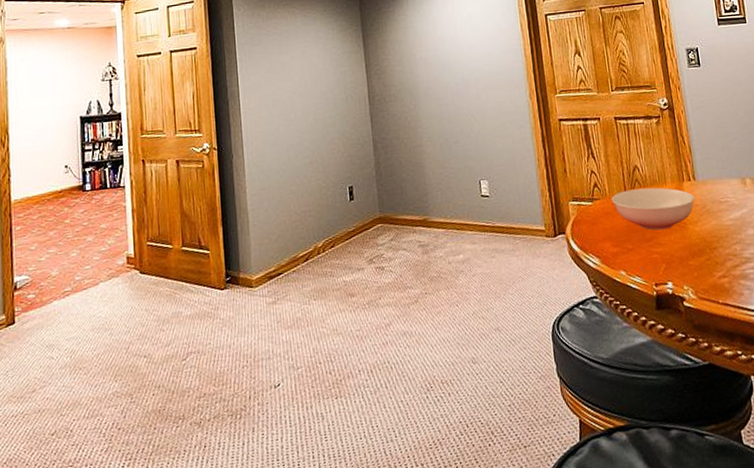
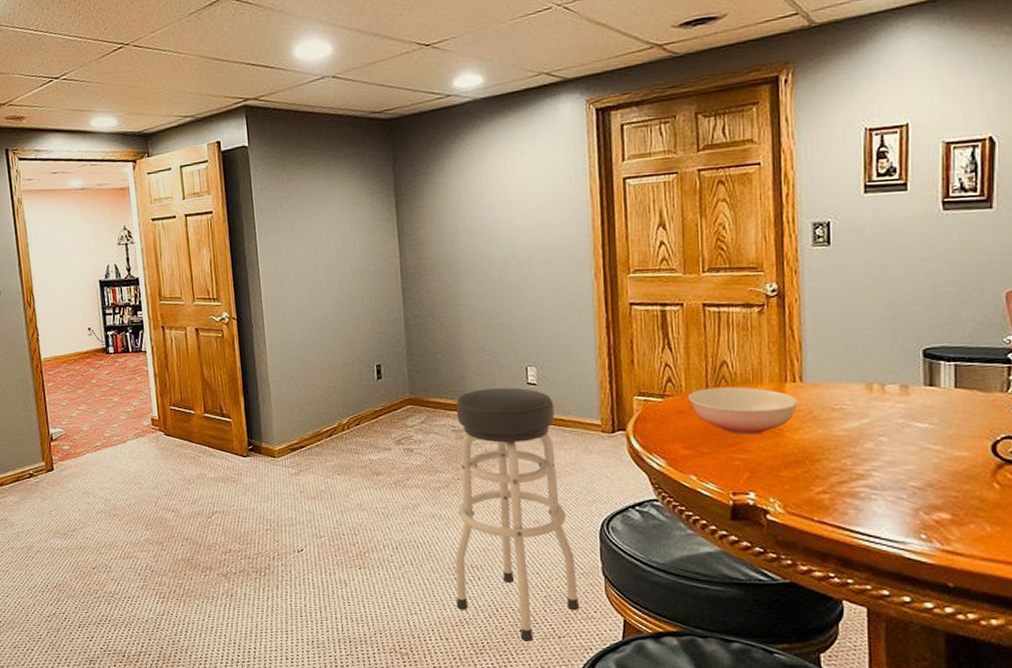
bar stool: none [421,200,541,456] -> present [455,387,580,642]

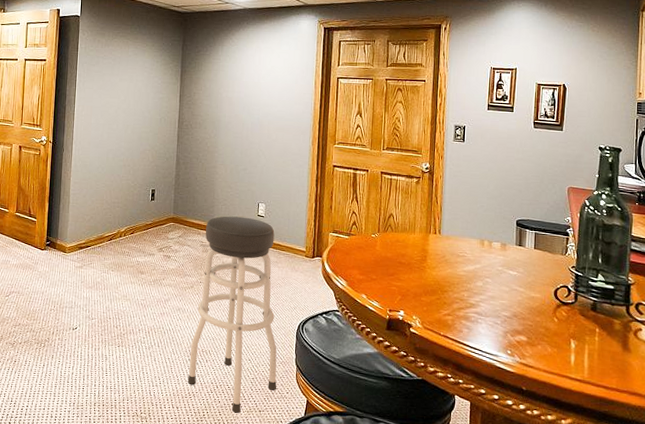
bowl: present [687,386,798,435] -> none [365,232,437,269]

